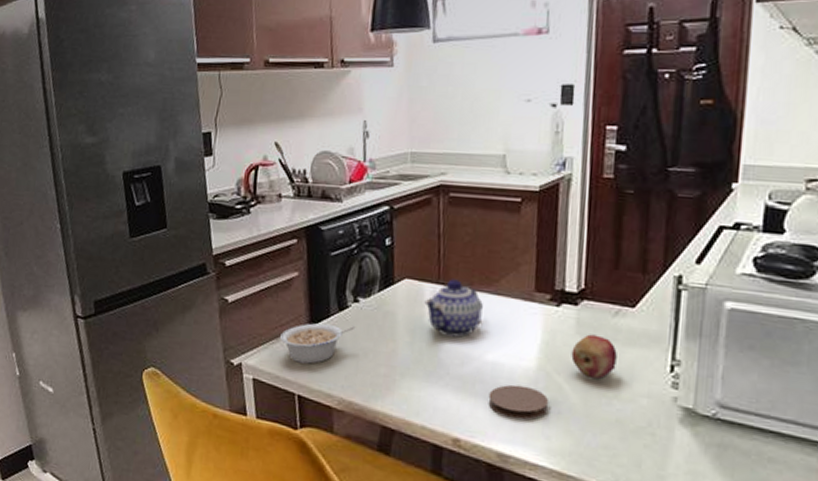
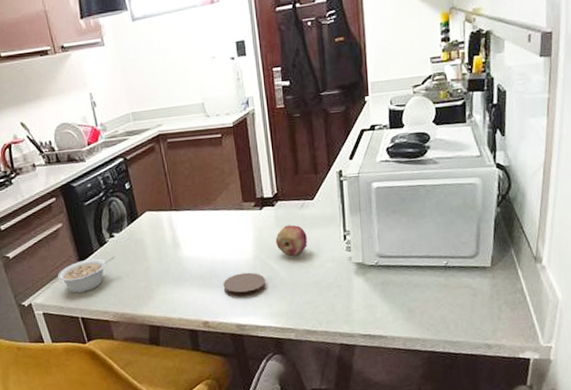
teapot: present [424,279,483,338] -> none [164,204,208,249]

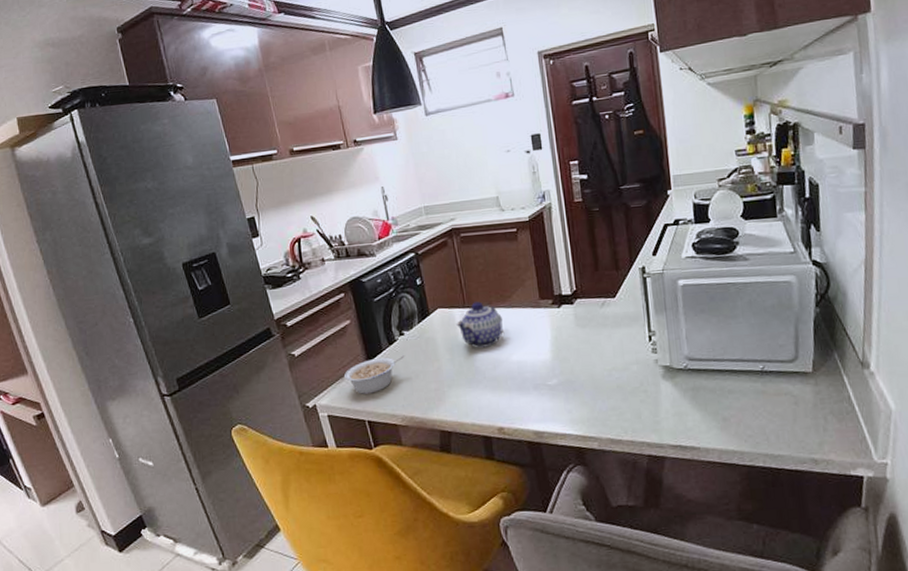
teapot: none [164,204,208,249] -> present [456,301,503,348]
coaster: present [223,272,267,298] -> none [519,374,566,402]
fruit: present [275,225,308,257] -> none [575,324,610,359]

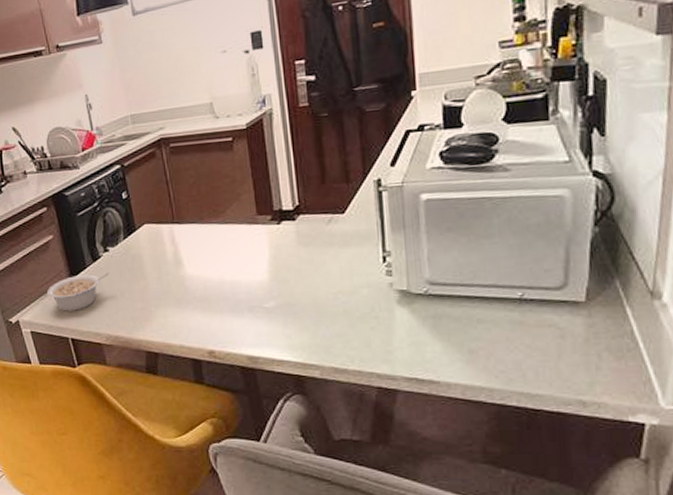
teapot: present [456,301,503,348] -> none [164,217,216,266]

